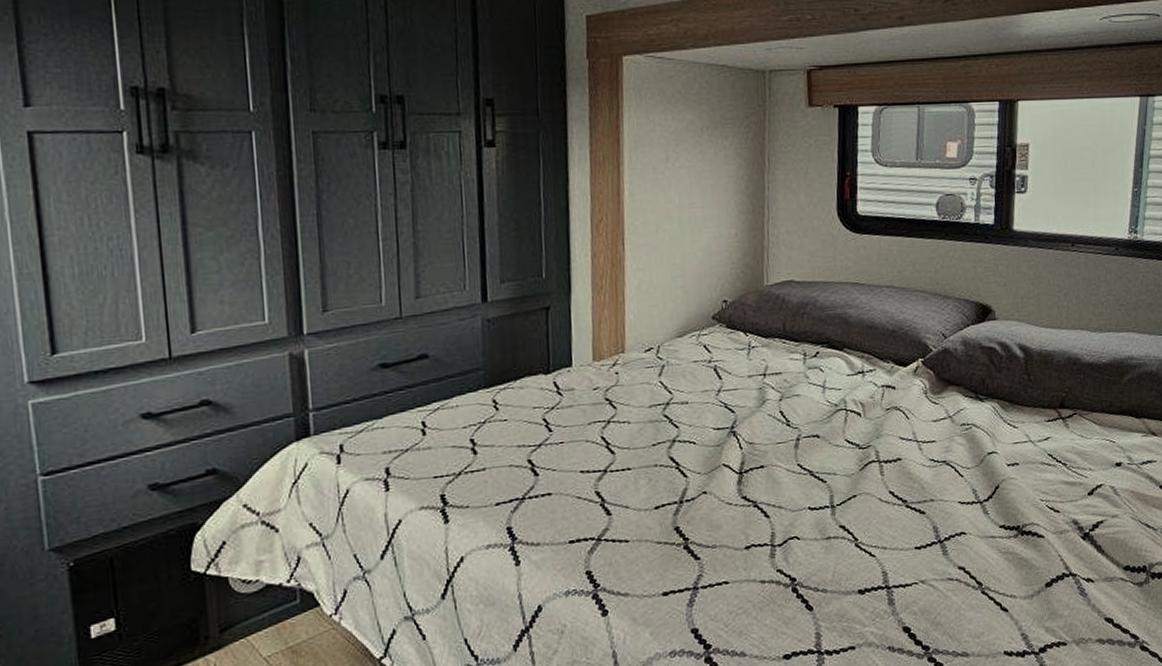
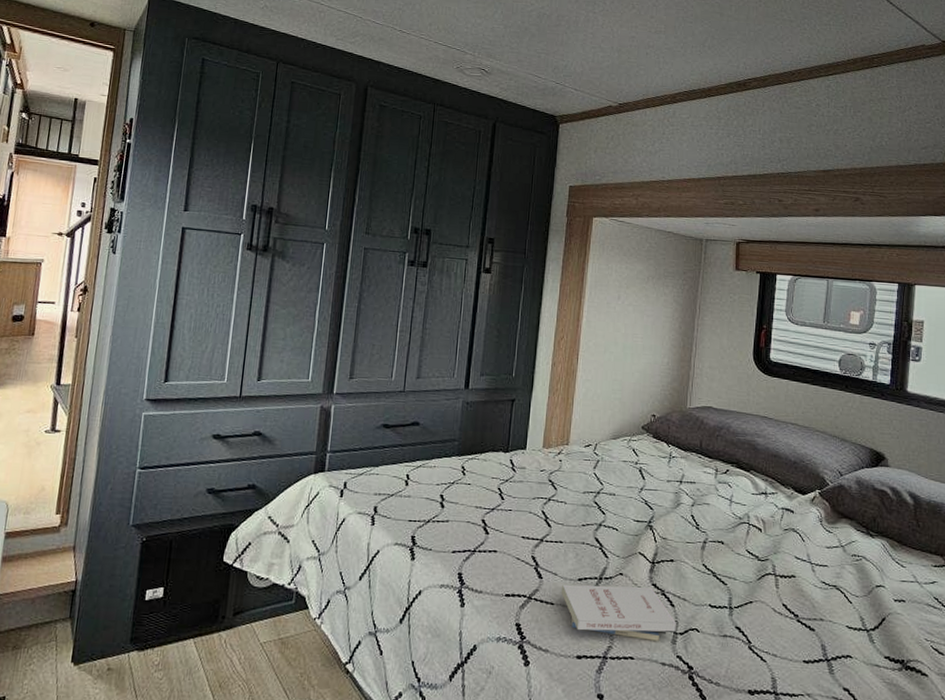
books: none [635,500,773,565] -> present [560,584,676,641]

